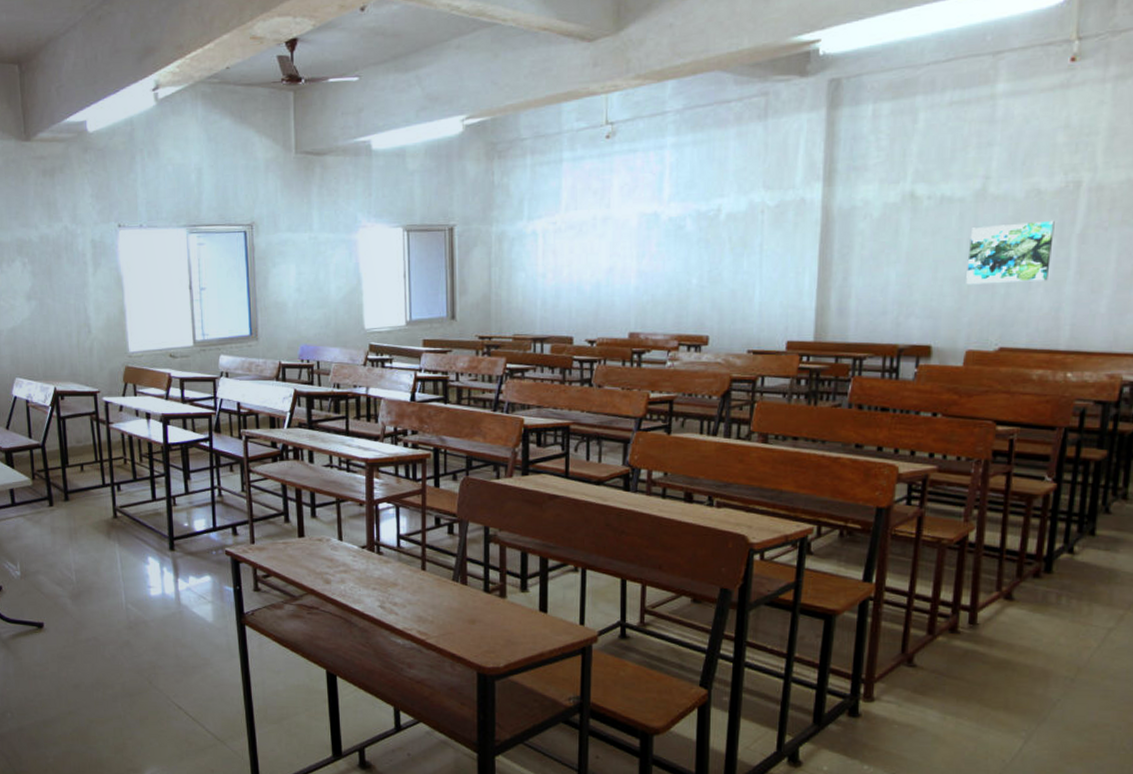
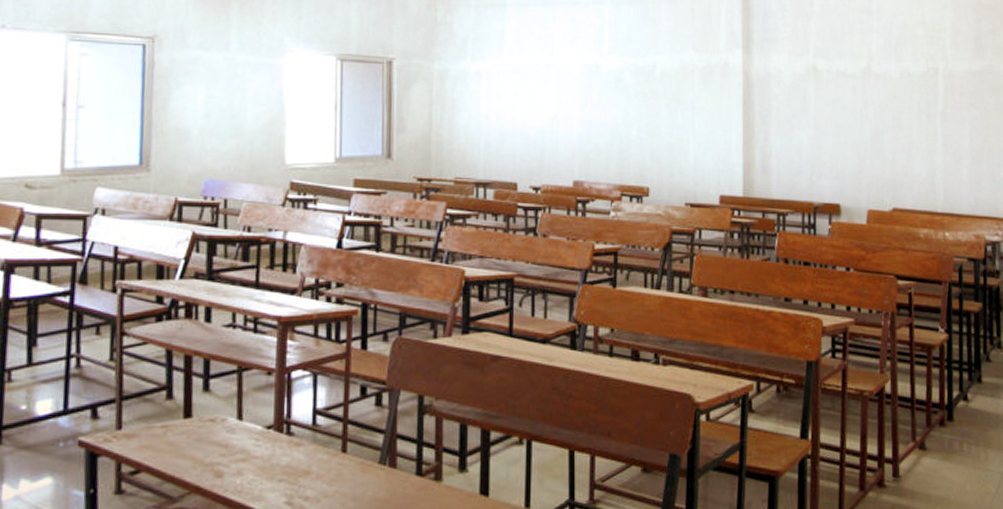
wall art: present [966,220,1055,285] -> none [862,99,924,151]

